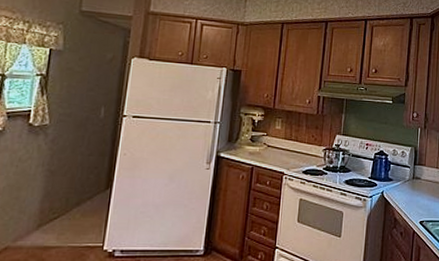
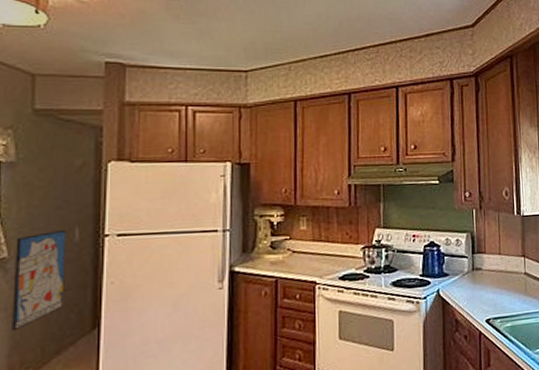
wall art: none [46,107,94,183] -> present [12,229,66,332]

